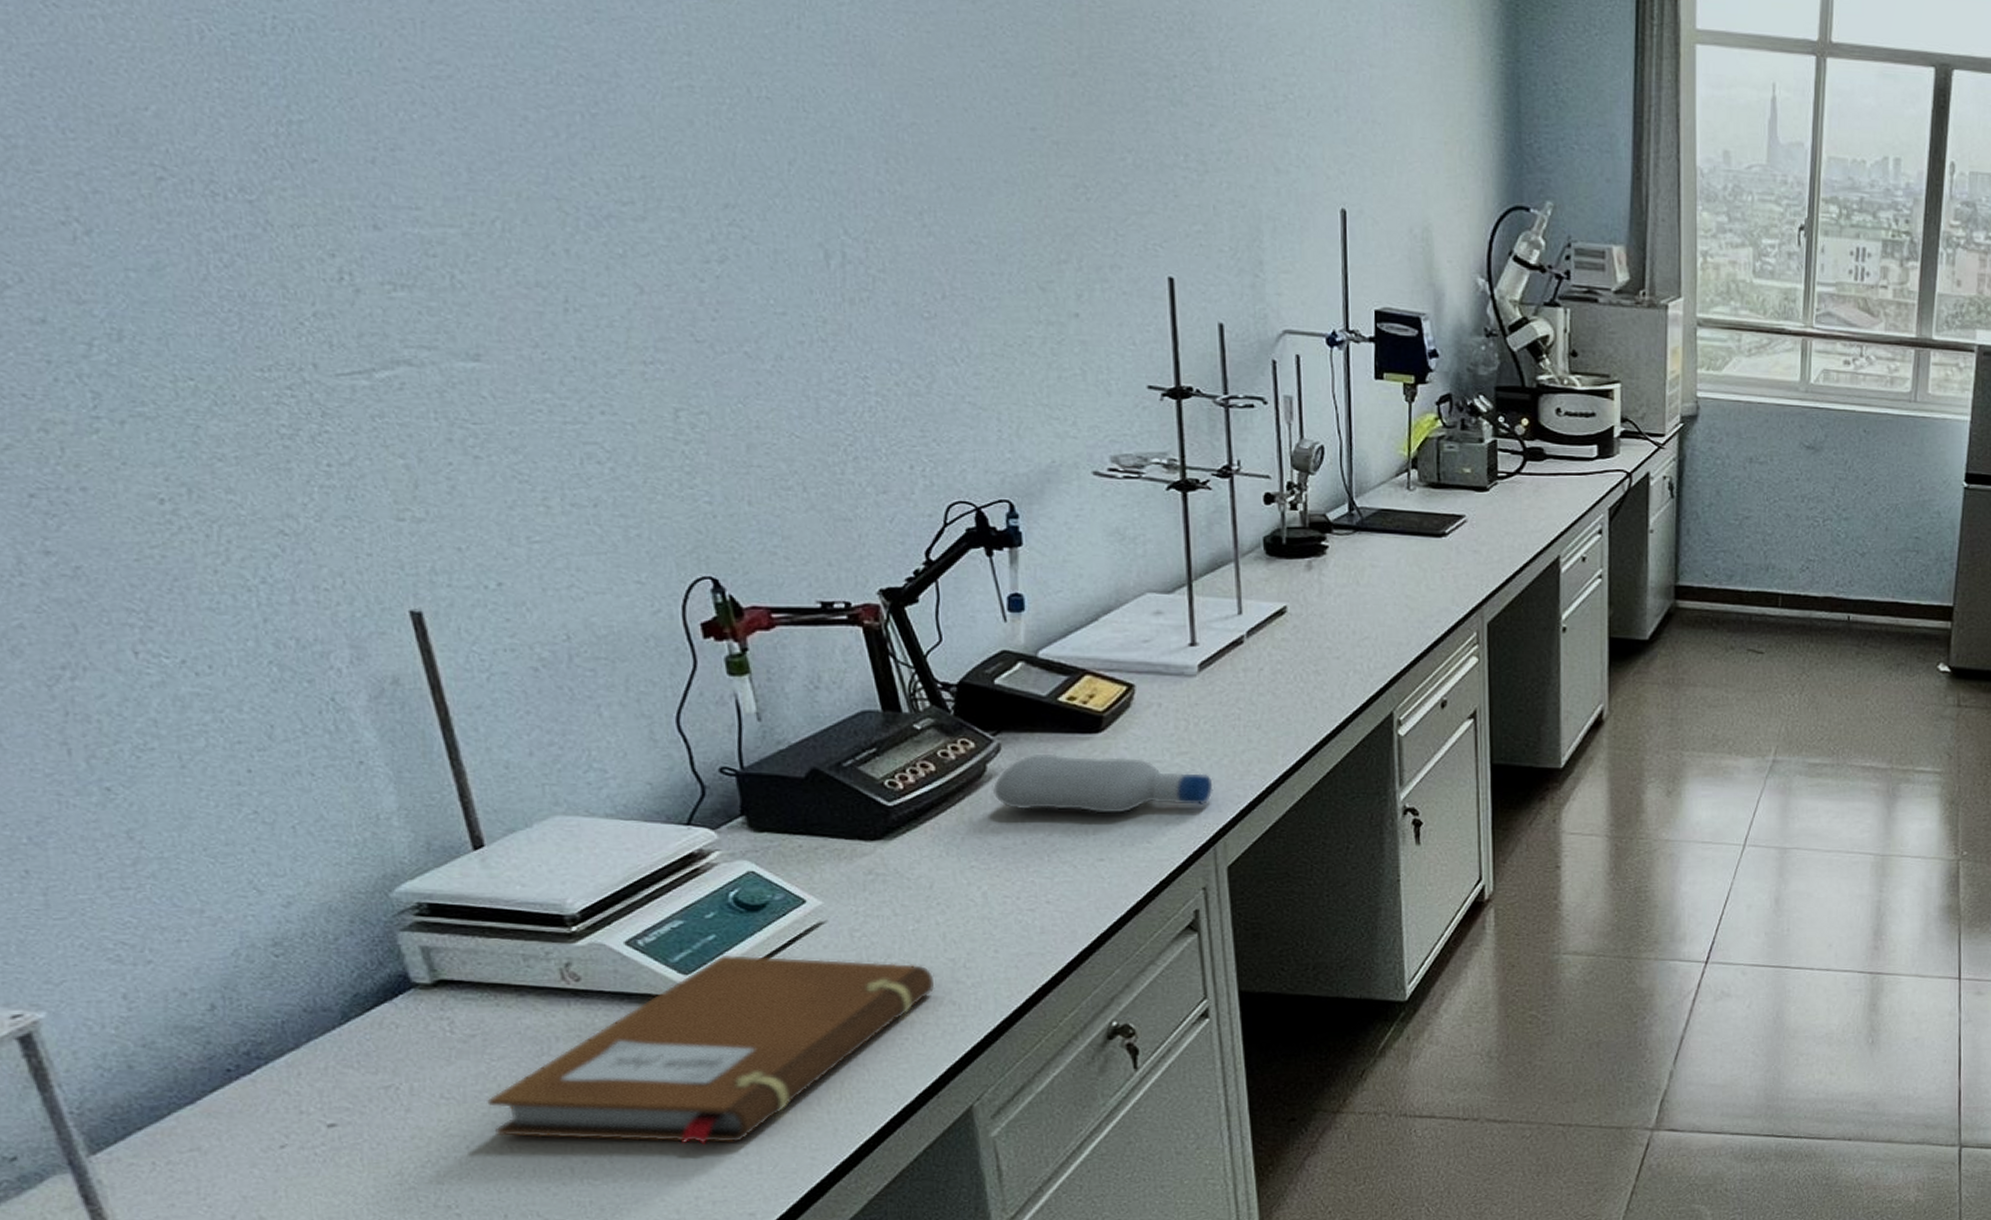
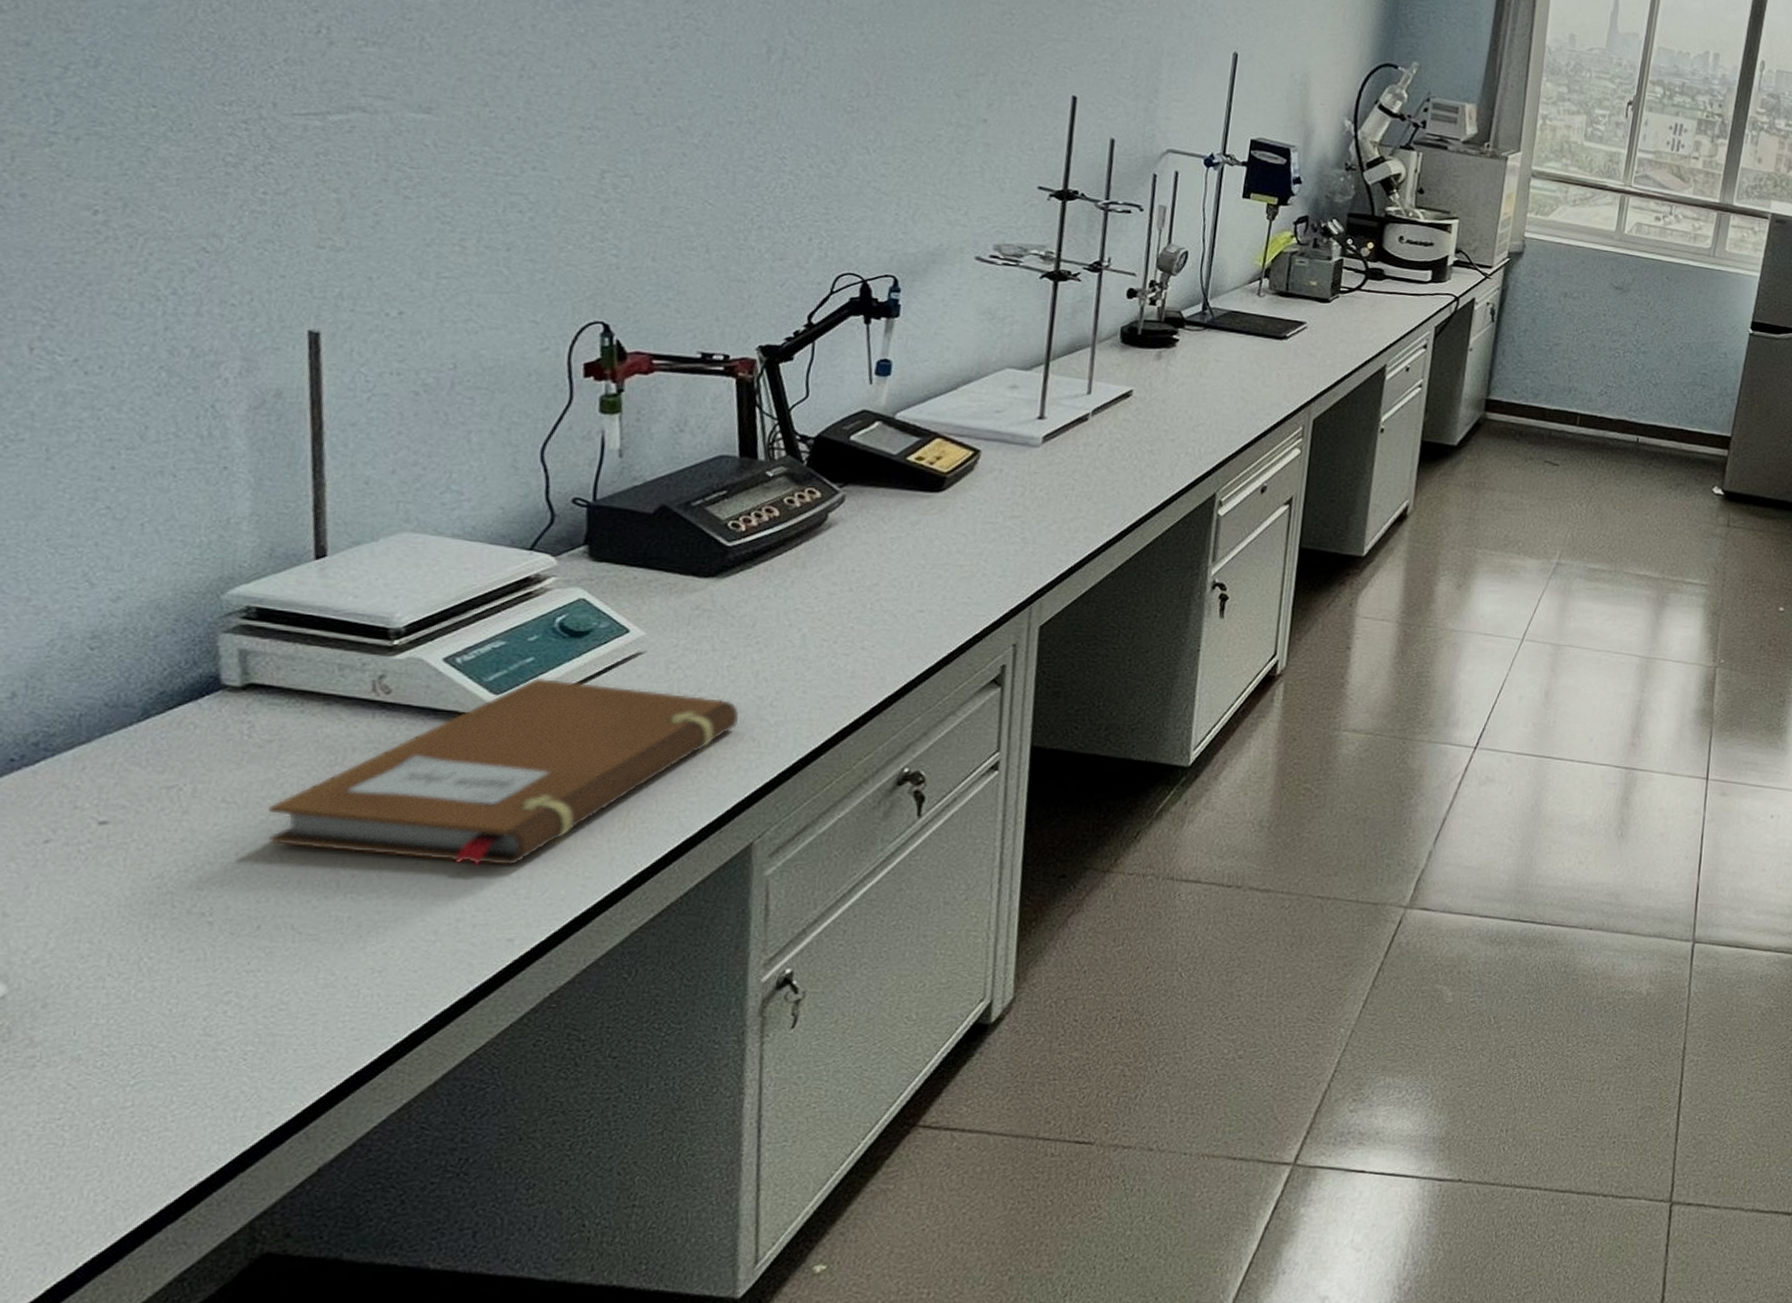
bottle: present [992,753,1214,814] -> none [829,507,1040,569]

